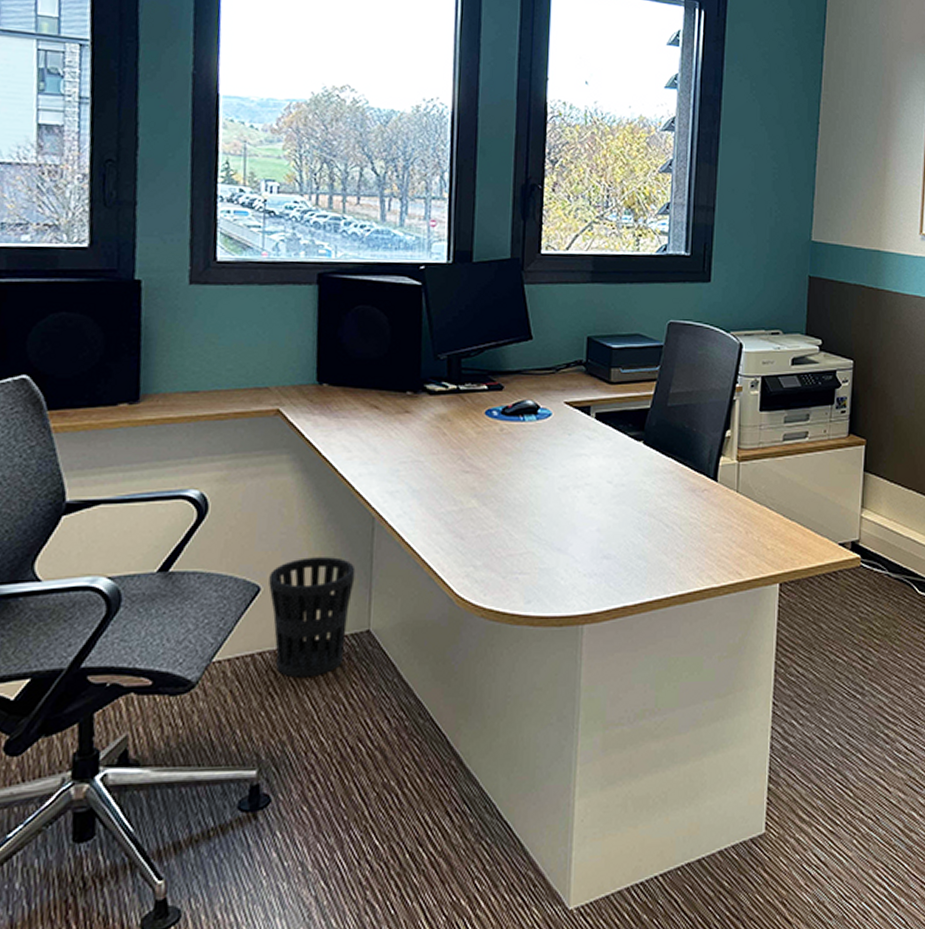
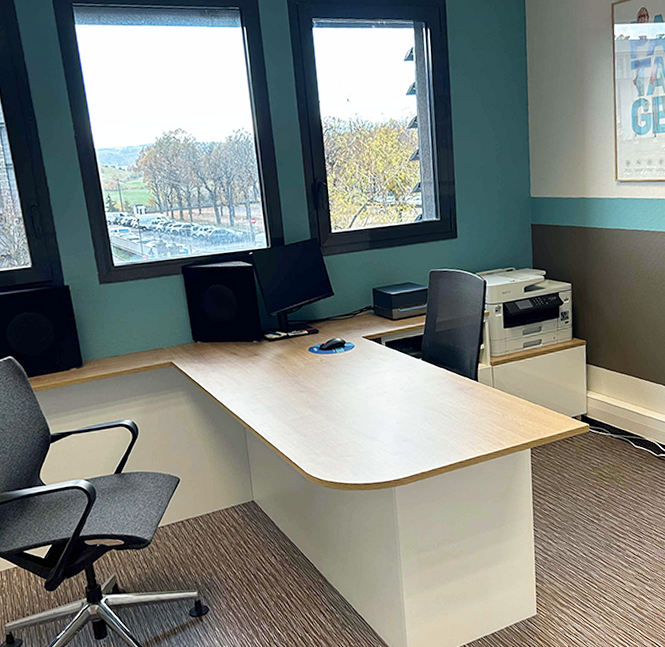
wastebasket: present [268,557,356,678] -> none [184,455,240,534]

